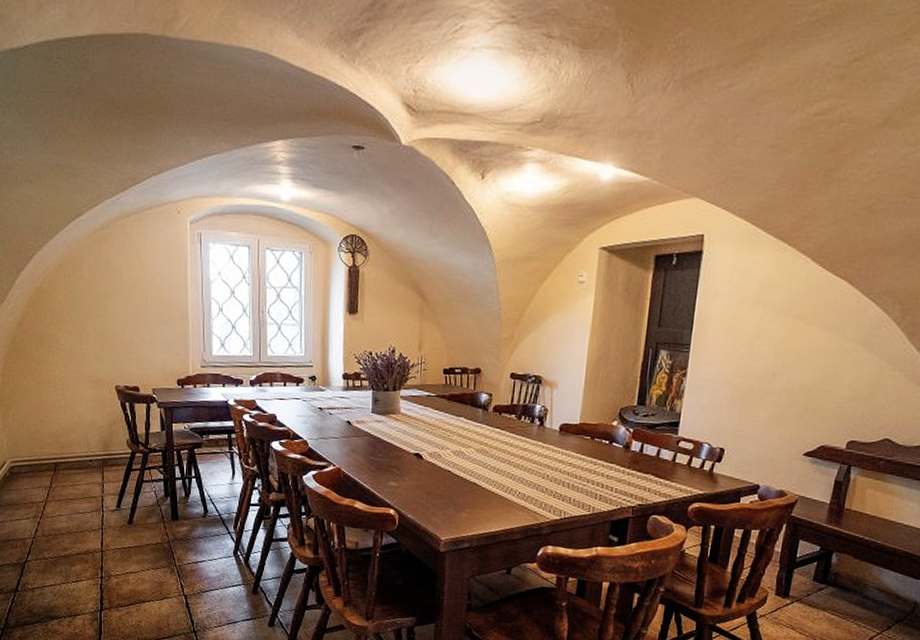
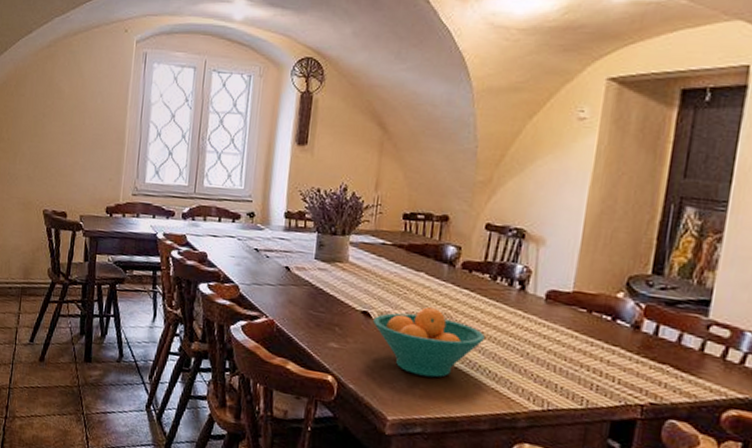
fruit bowl: none [425,445,514,502] -> present [373,307,485,378]

